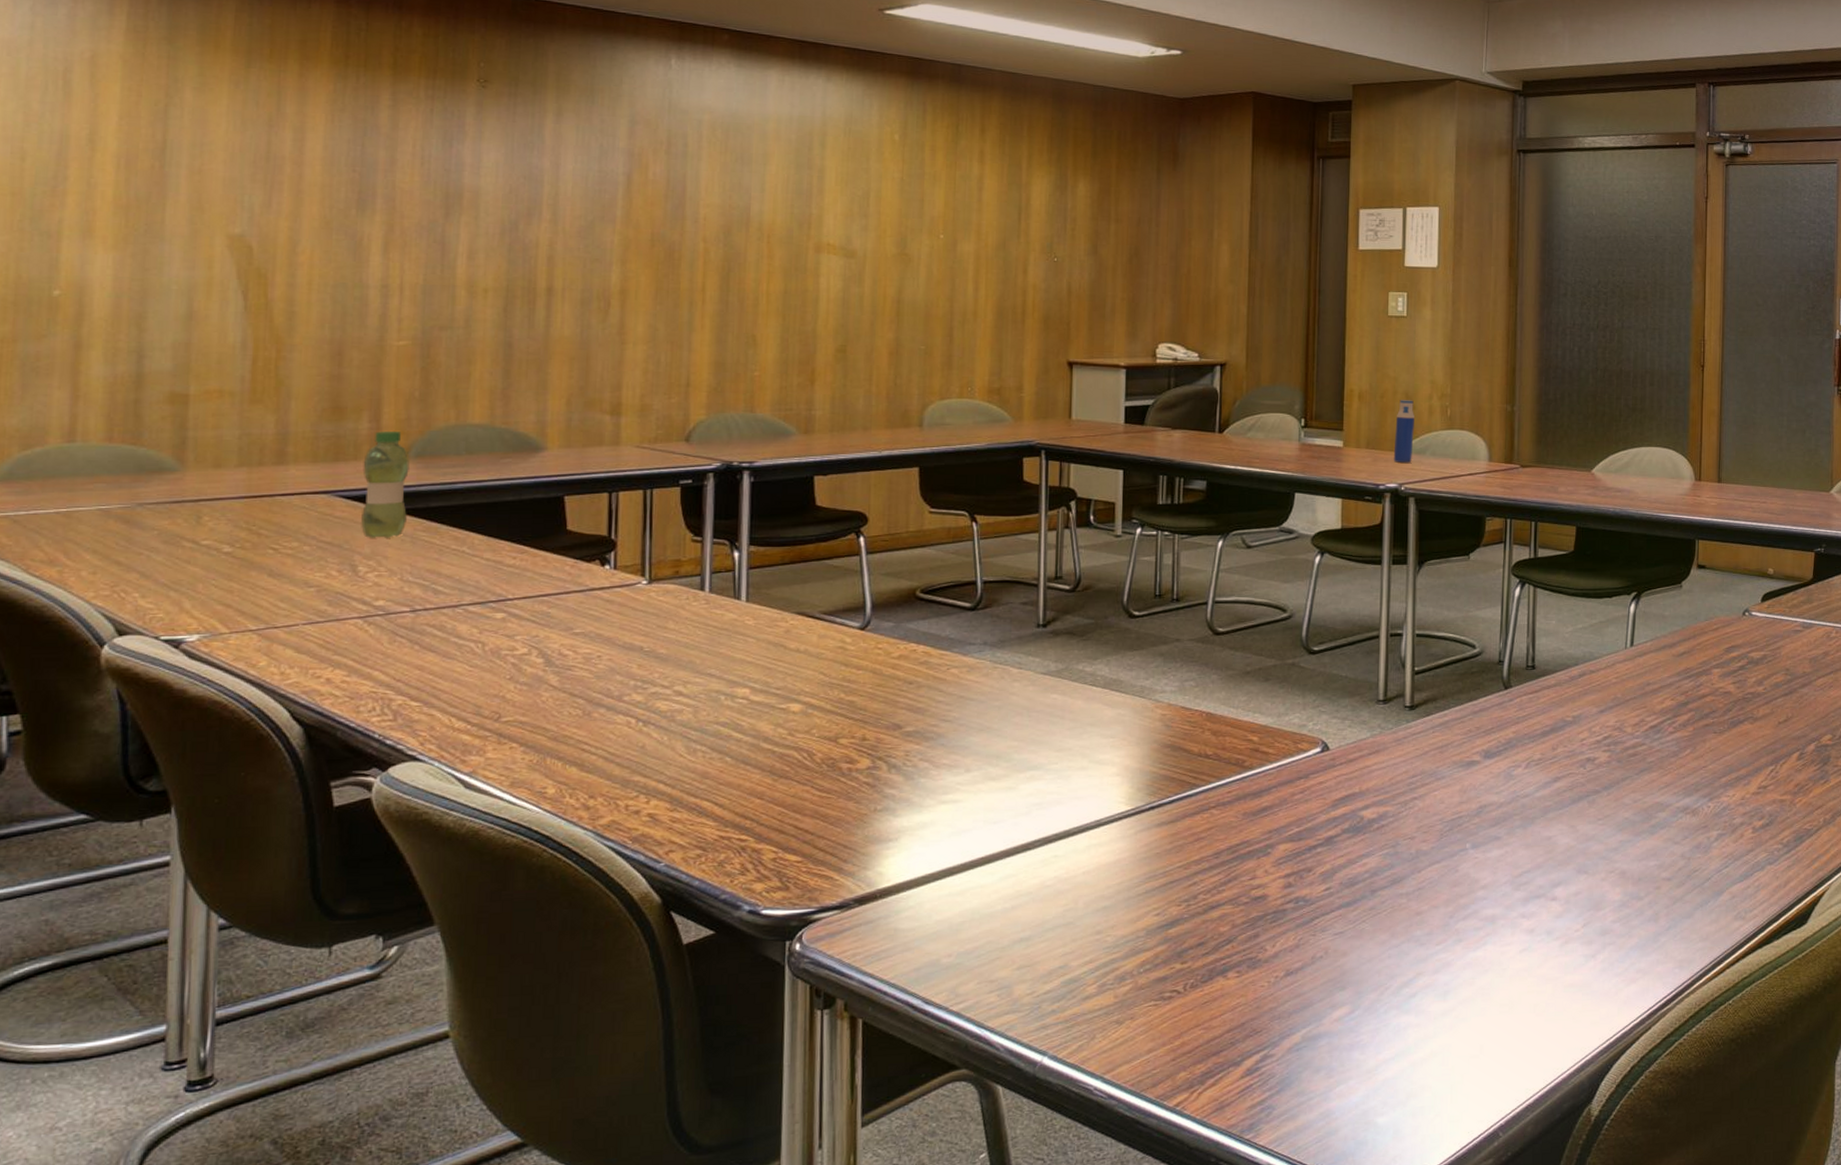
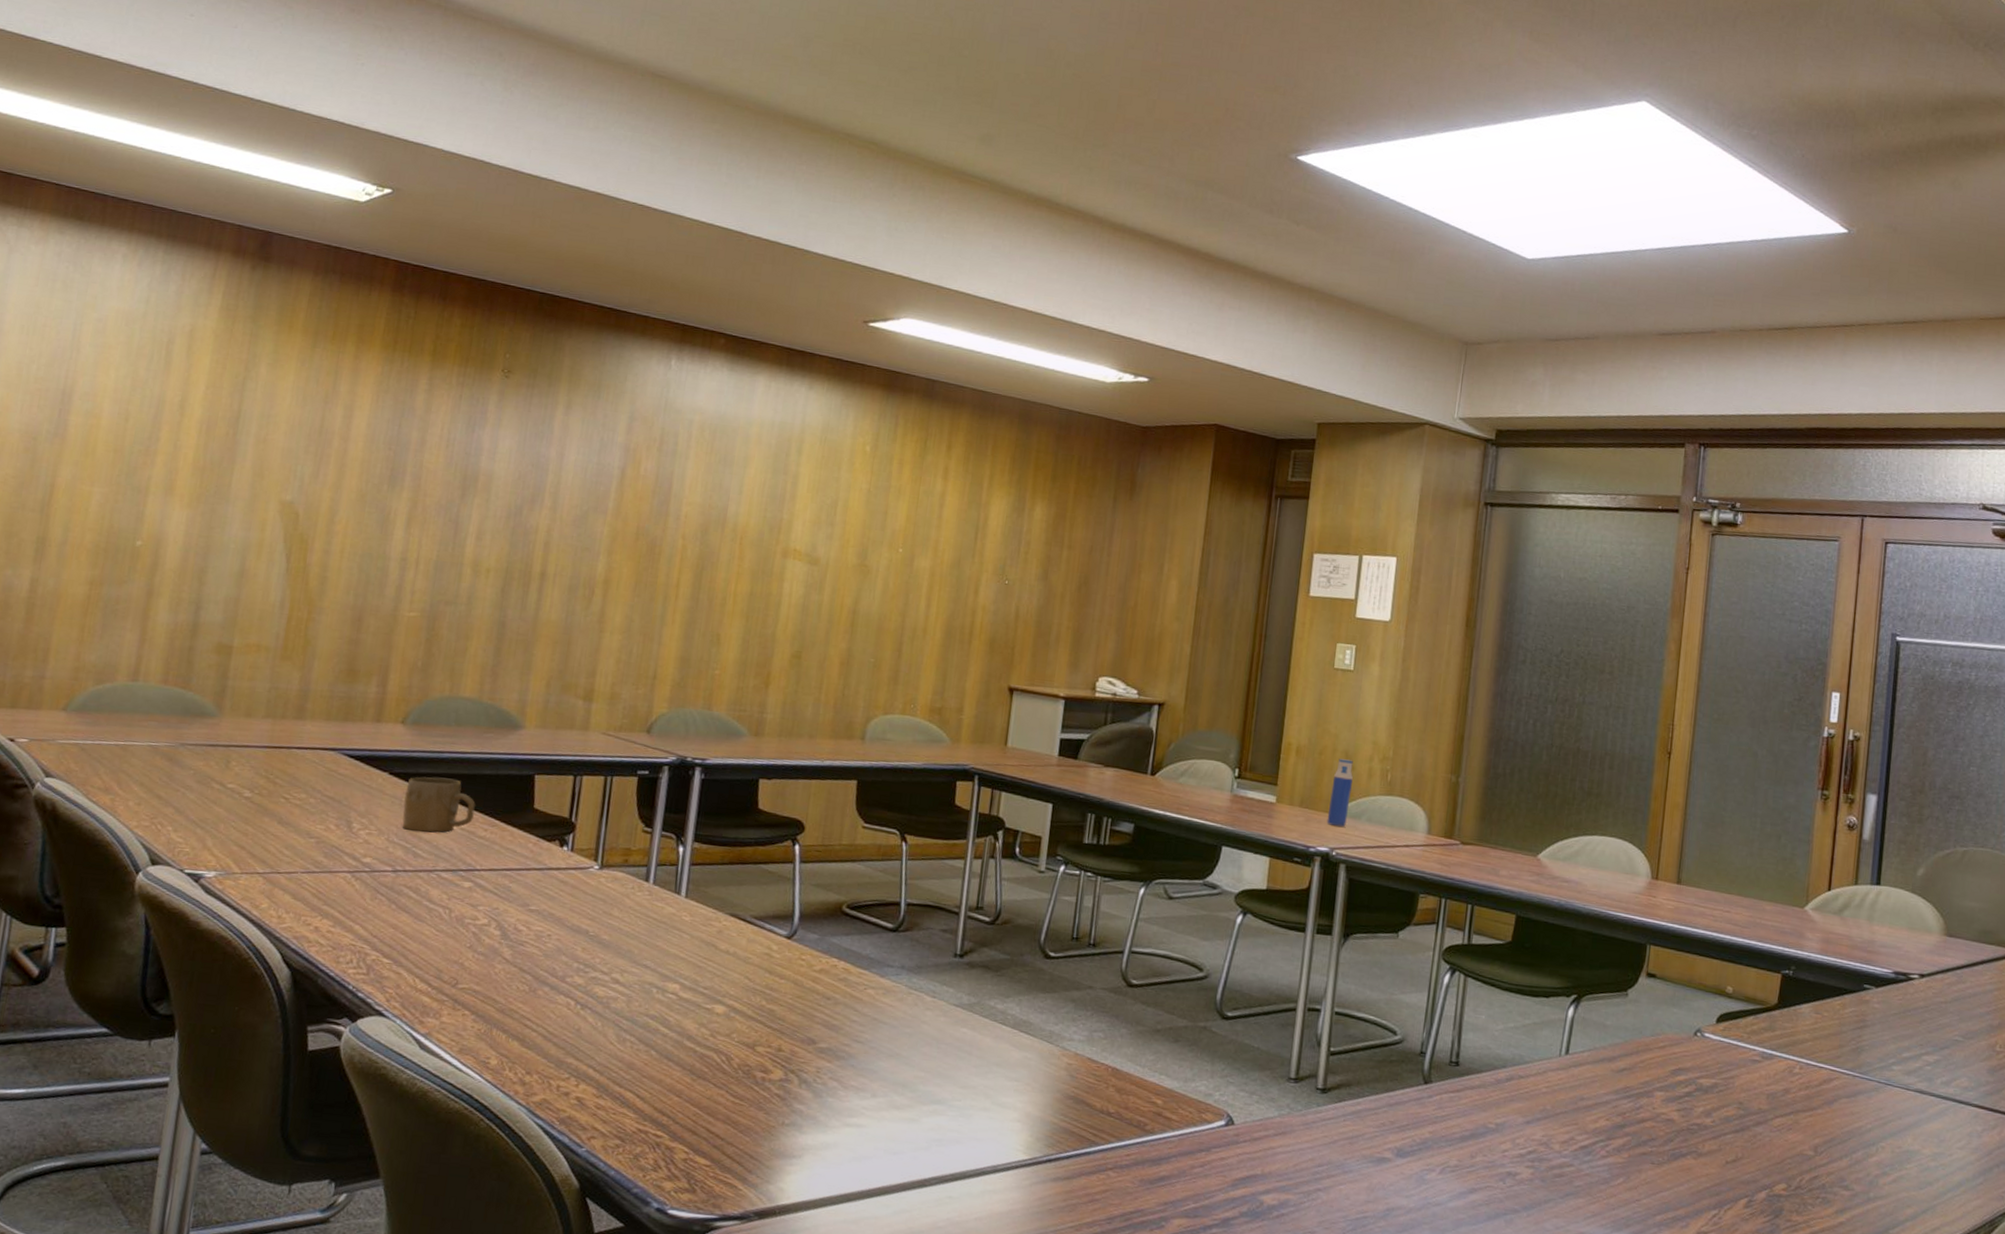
water bottle: present [361,431,410,540] -> none [359,696,407,799]
mug: none [415,509,499,568] -> present [402,776,476,833]

